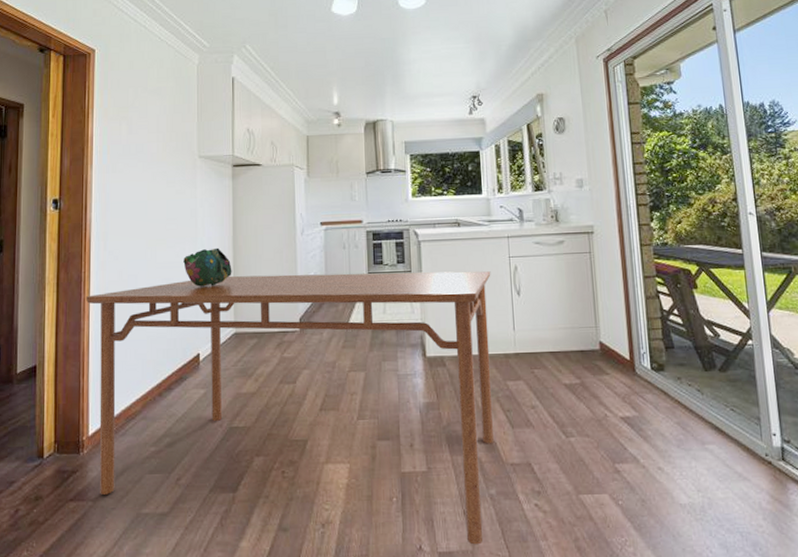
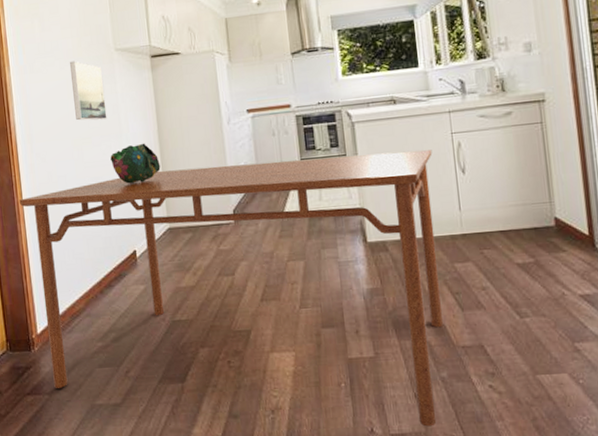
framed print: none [152,164,184,223] -> present [69,61,107,121]

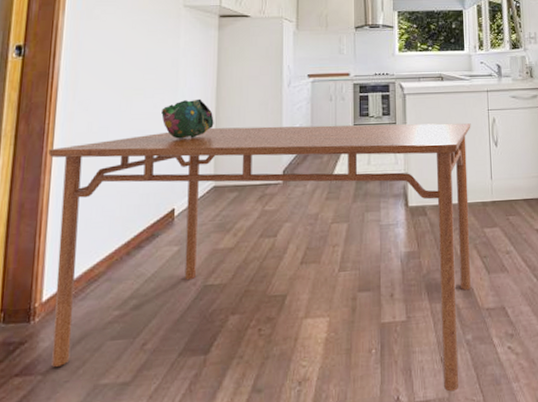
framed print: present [69,61,107,121] -> none [130,12,167,73]

